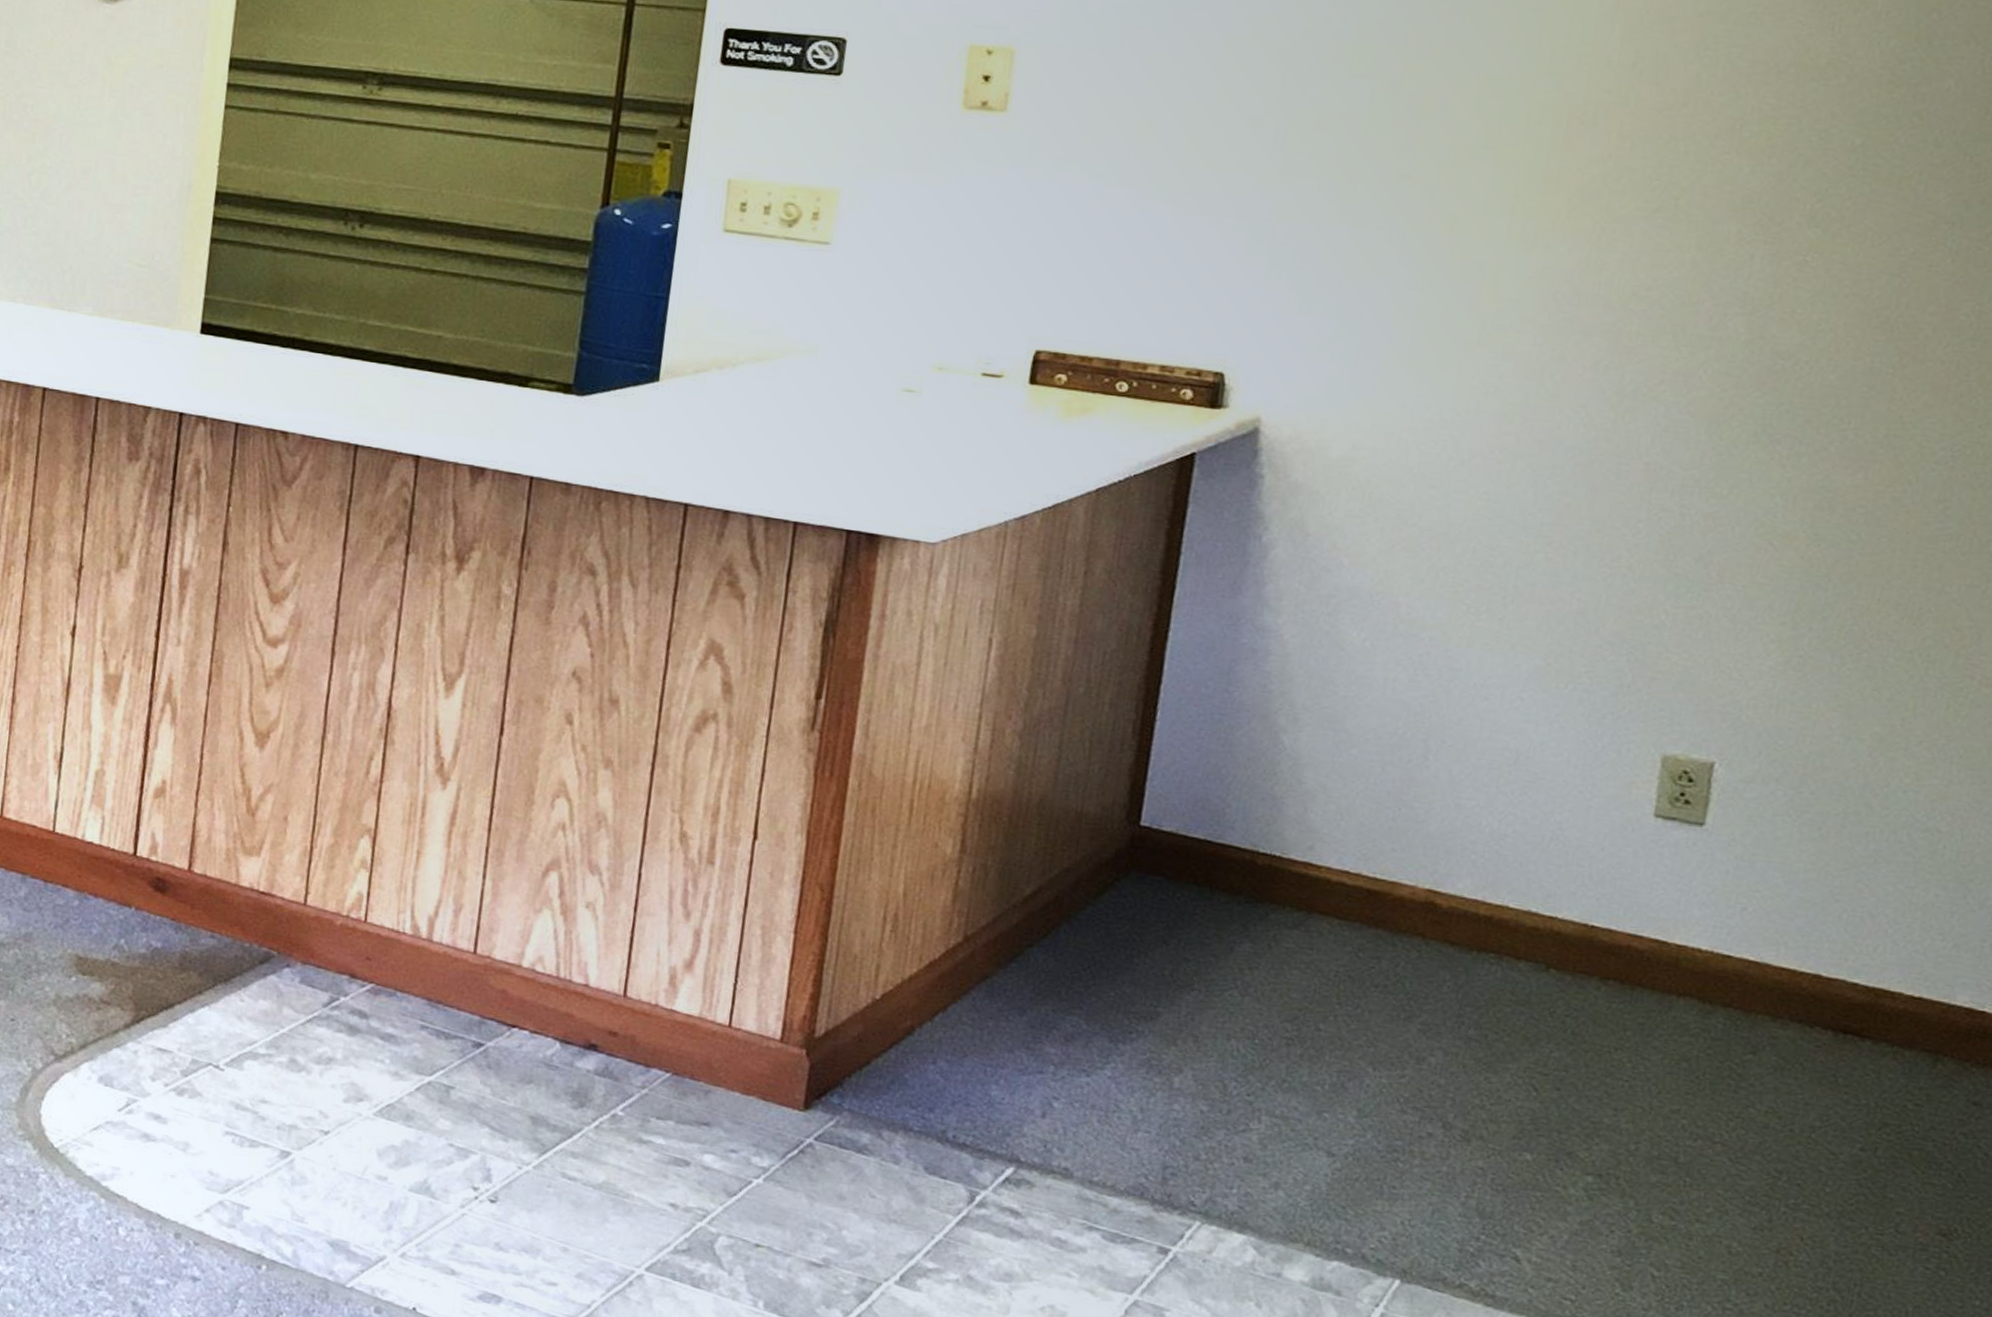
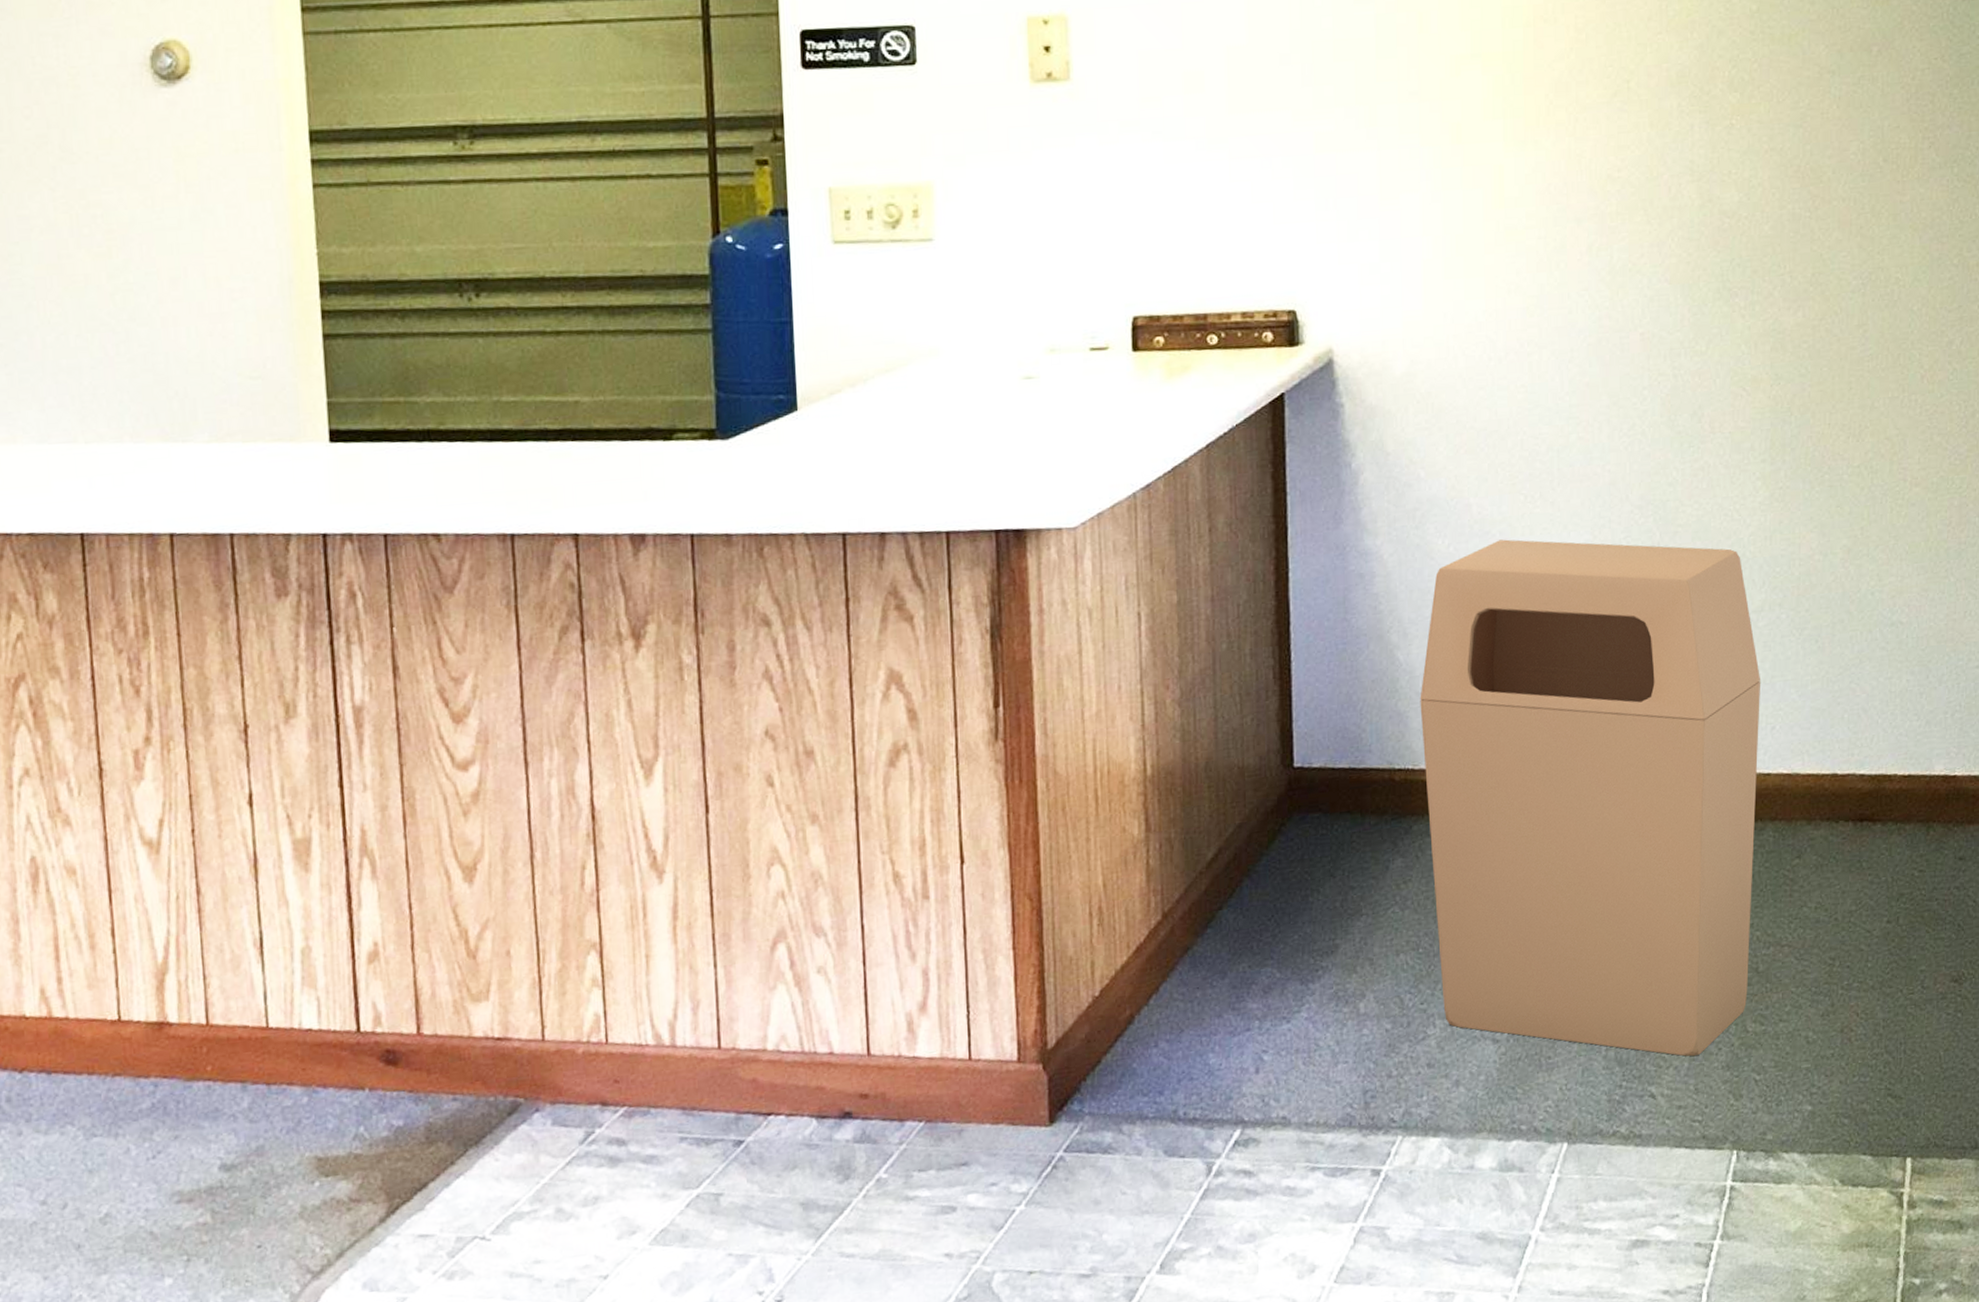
trash bin: none [1273,645,1737,1231] -> present [1420,539,1760,1057]

